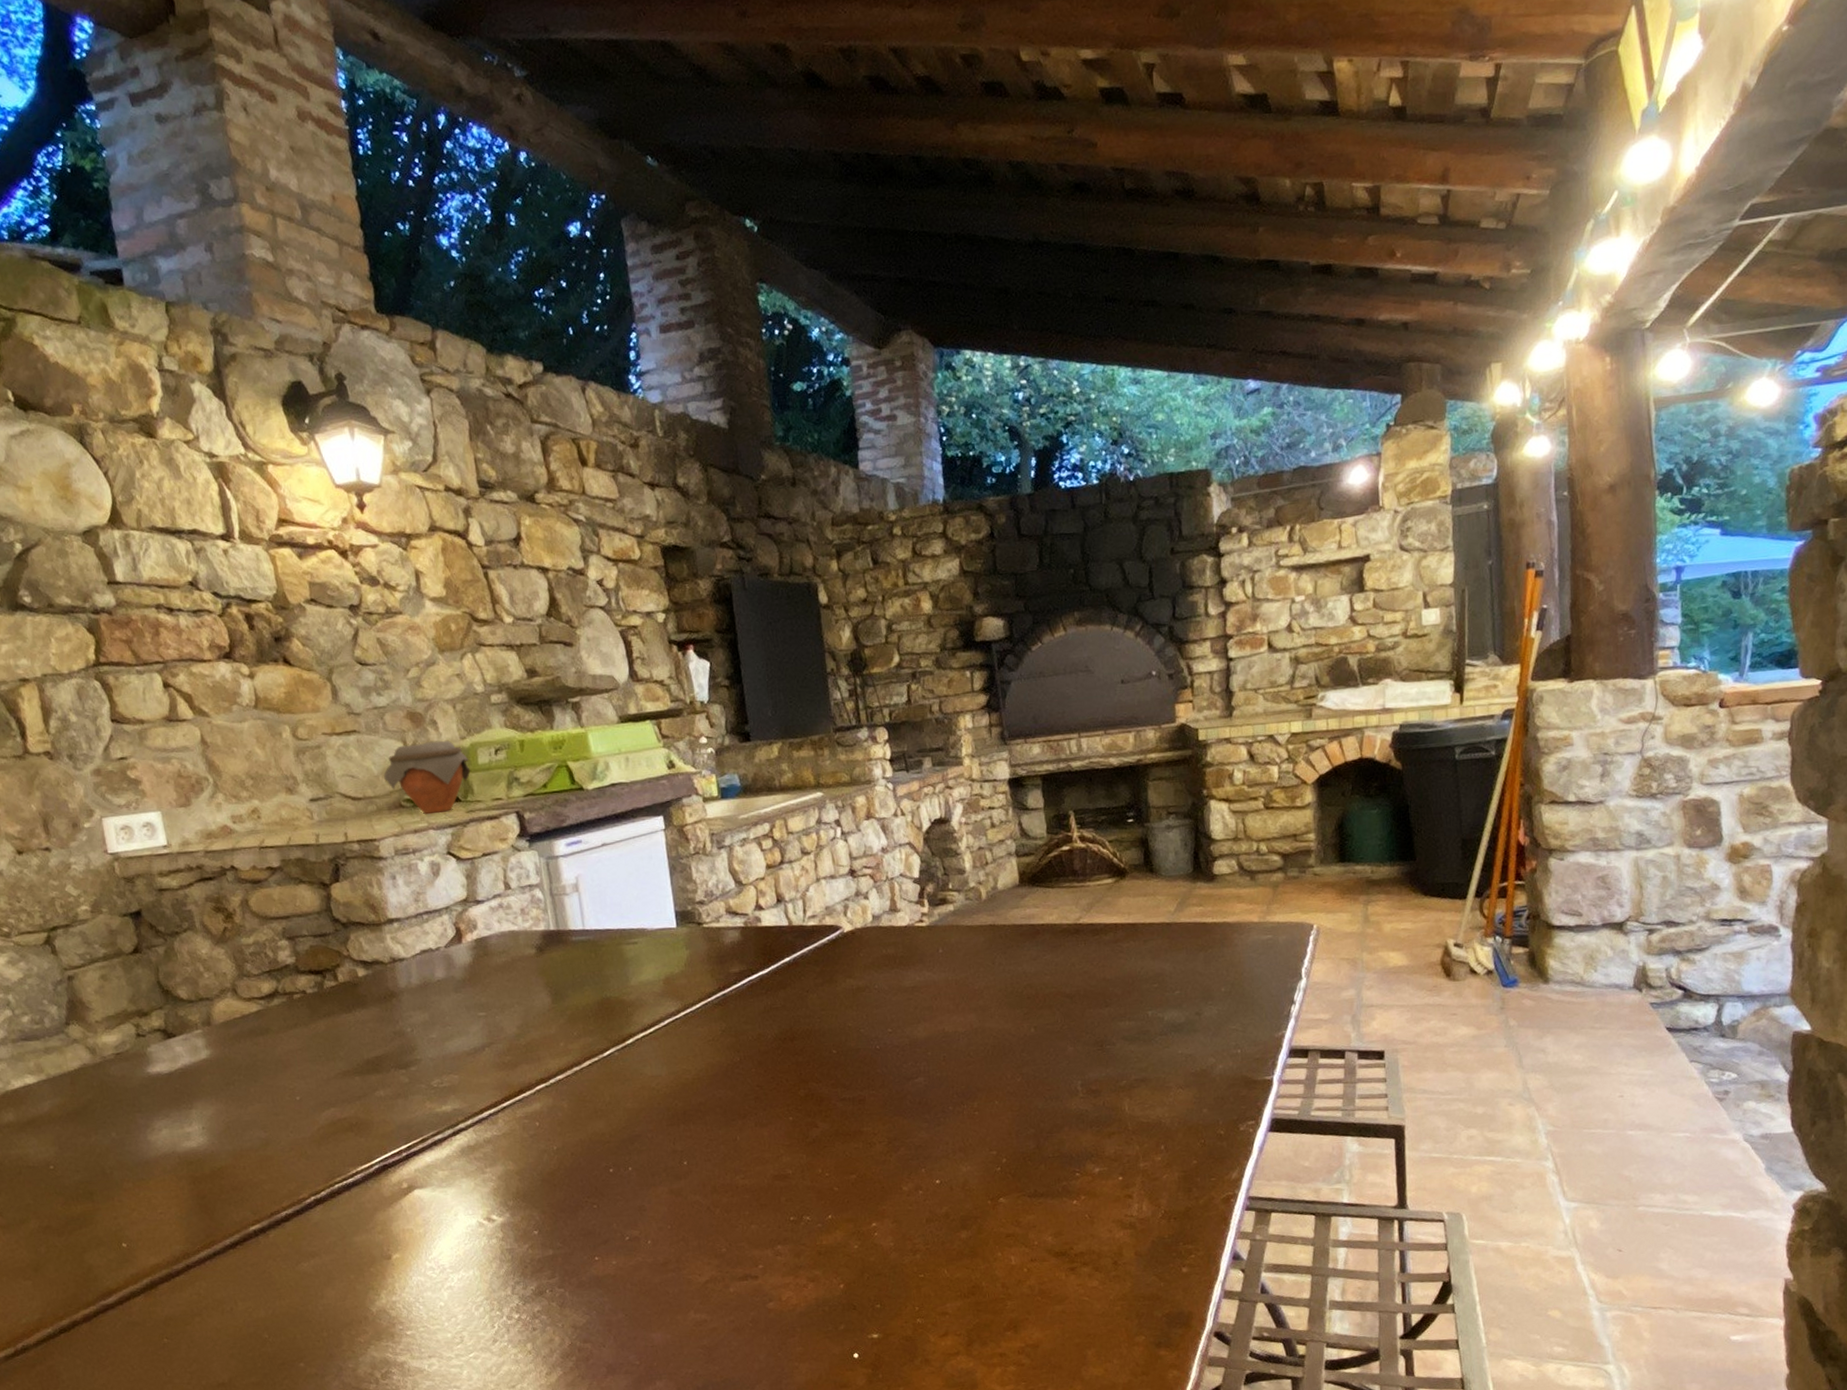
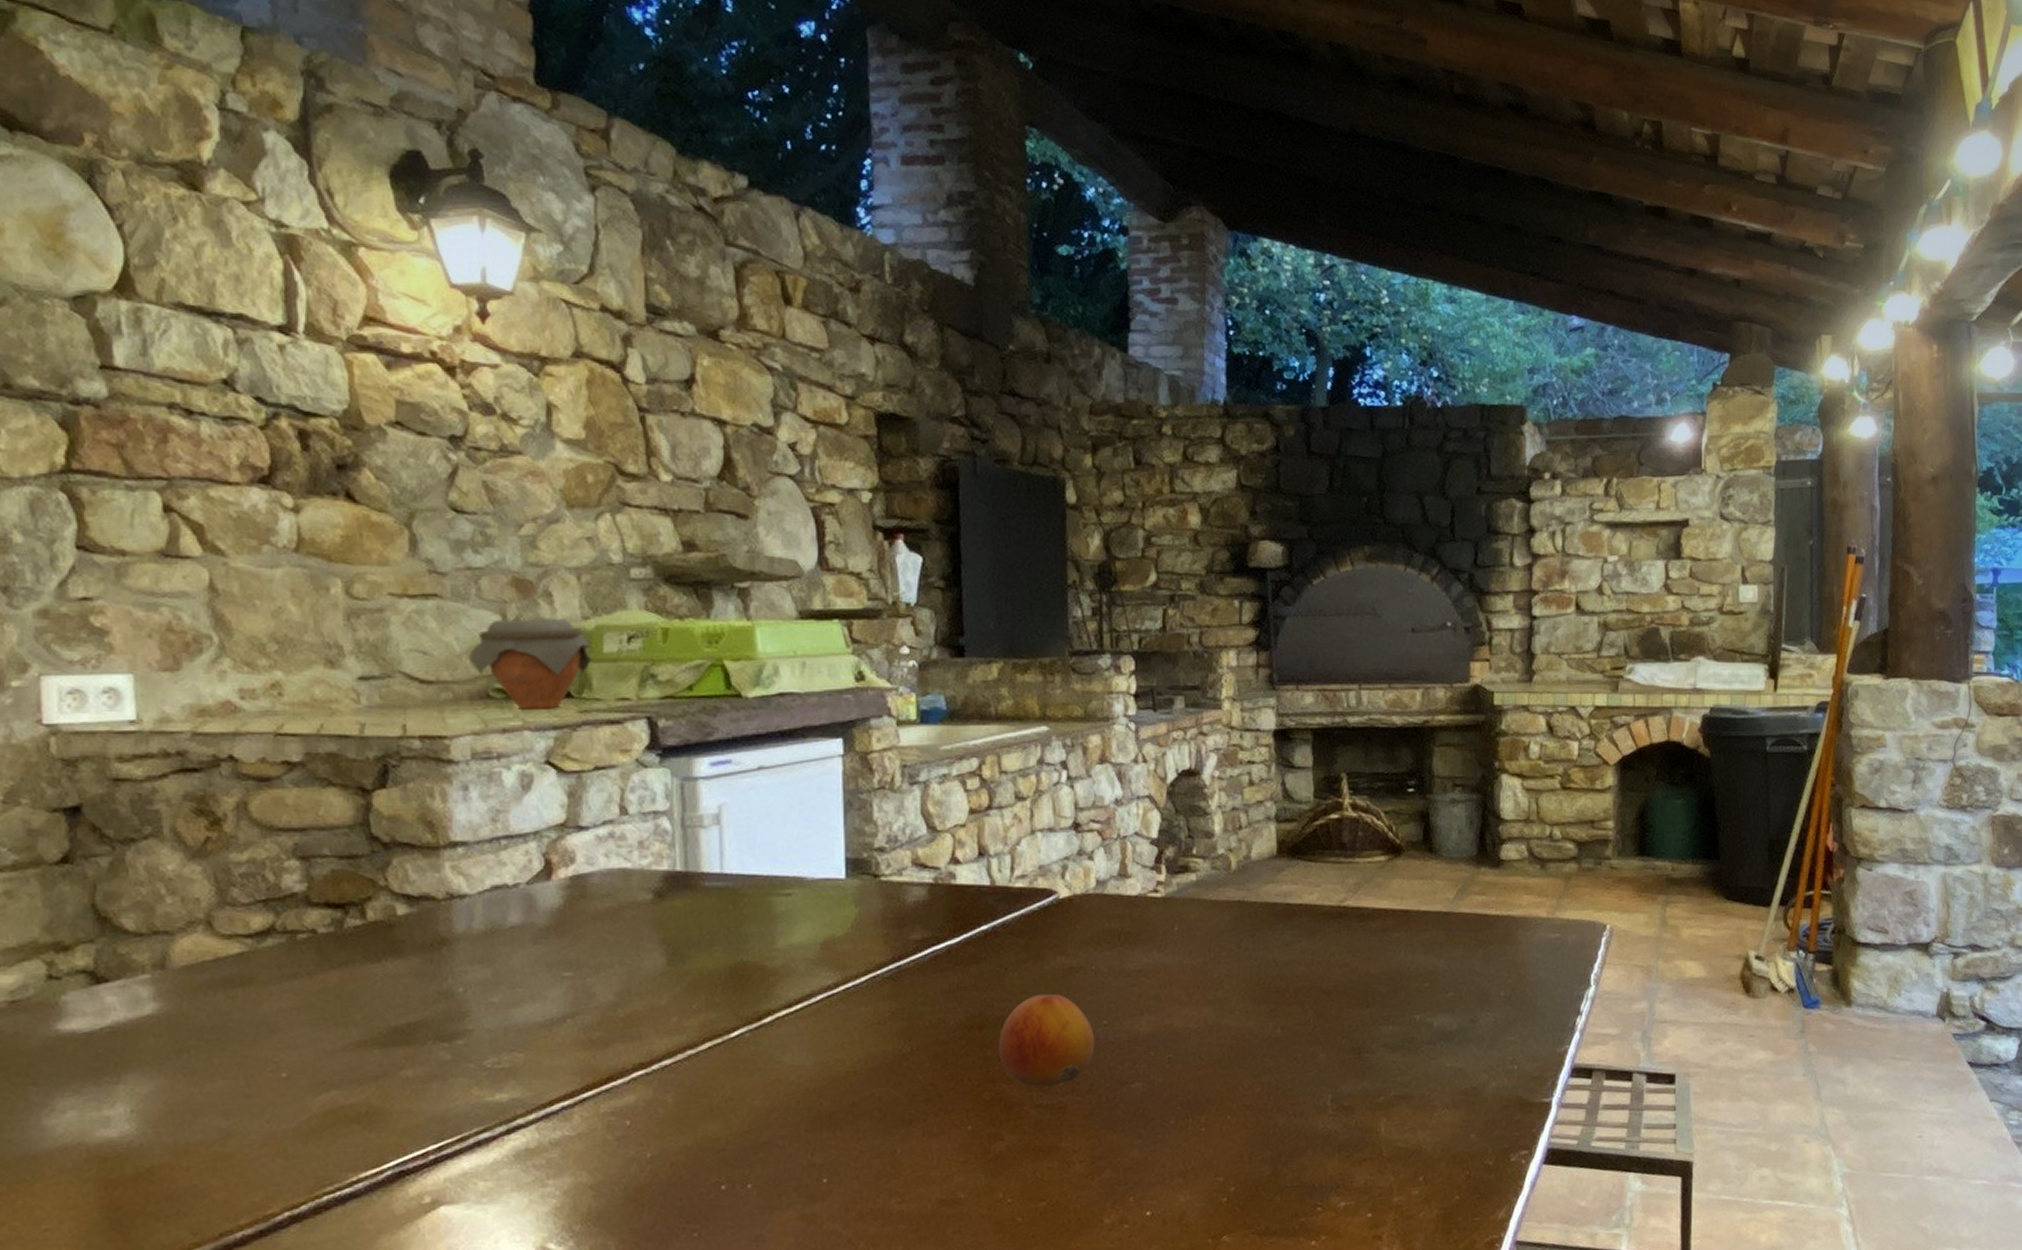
fruit: none [806,1009,884,1085] -> present [998,993,1095,1087]

